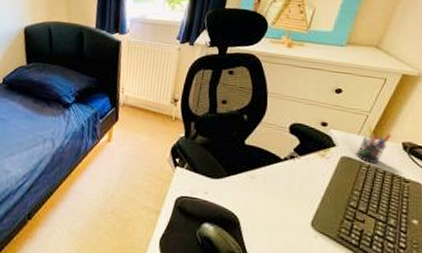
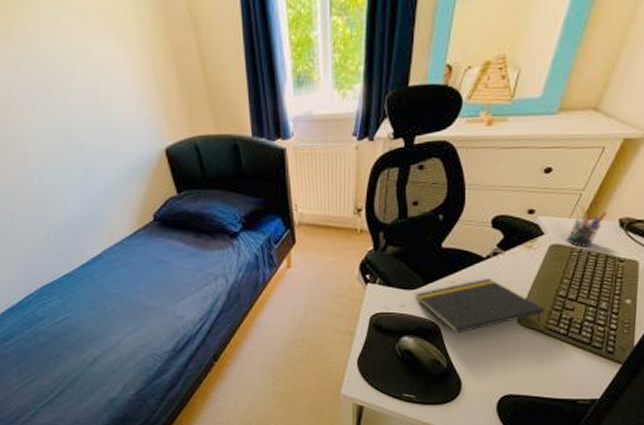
notepad: none [219,178,337,229] -> present [416,277,545,334]

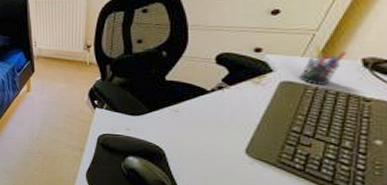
notepad: present [416,277,545,334] -> none [141,109,277,159]

